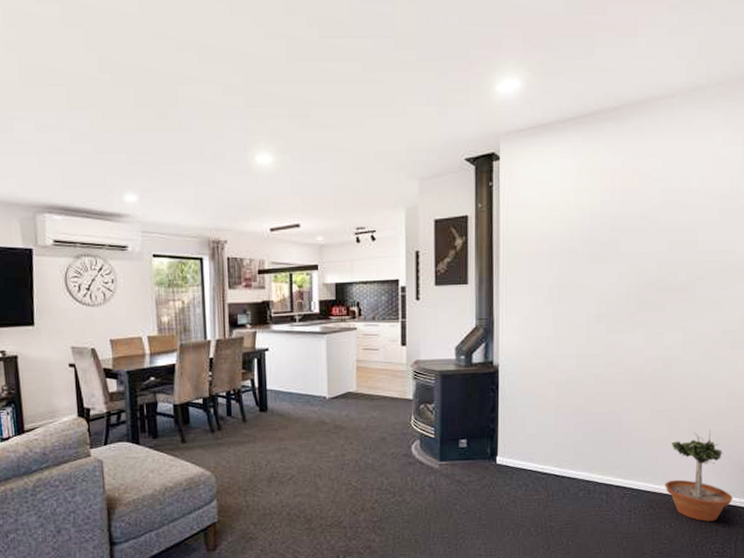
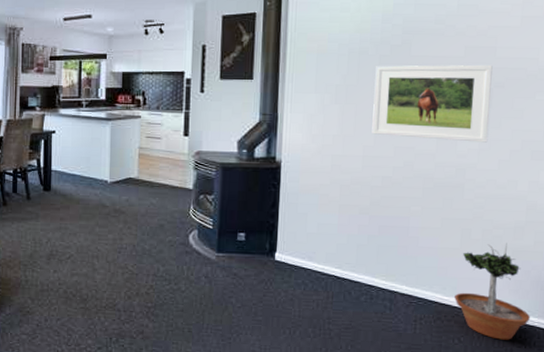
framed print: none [584,258,694,335] -> present [372,64,493,143]

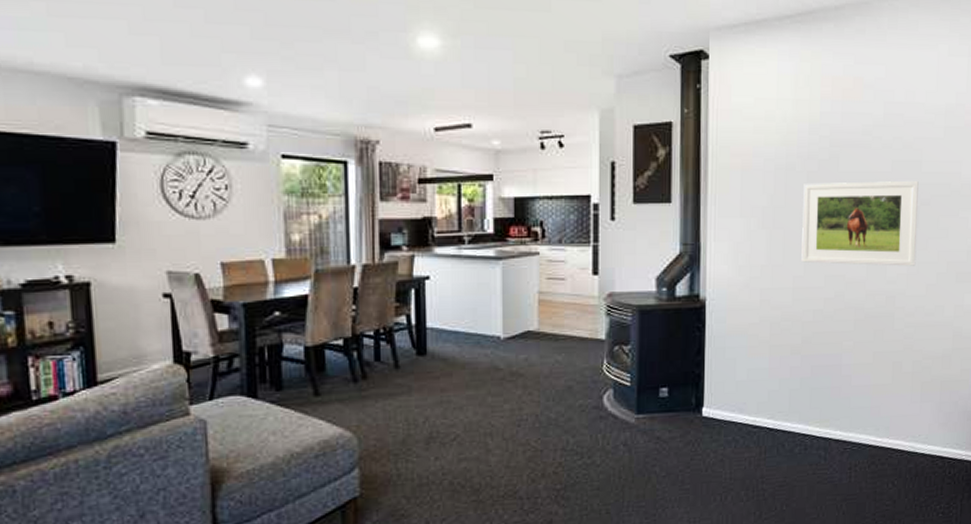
potted tree: present [454,242,531,340] -> none [888,373,959,478]

